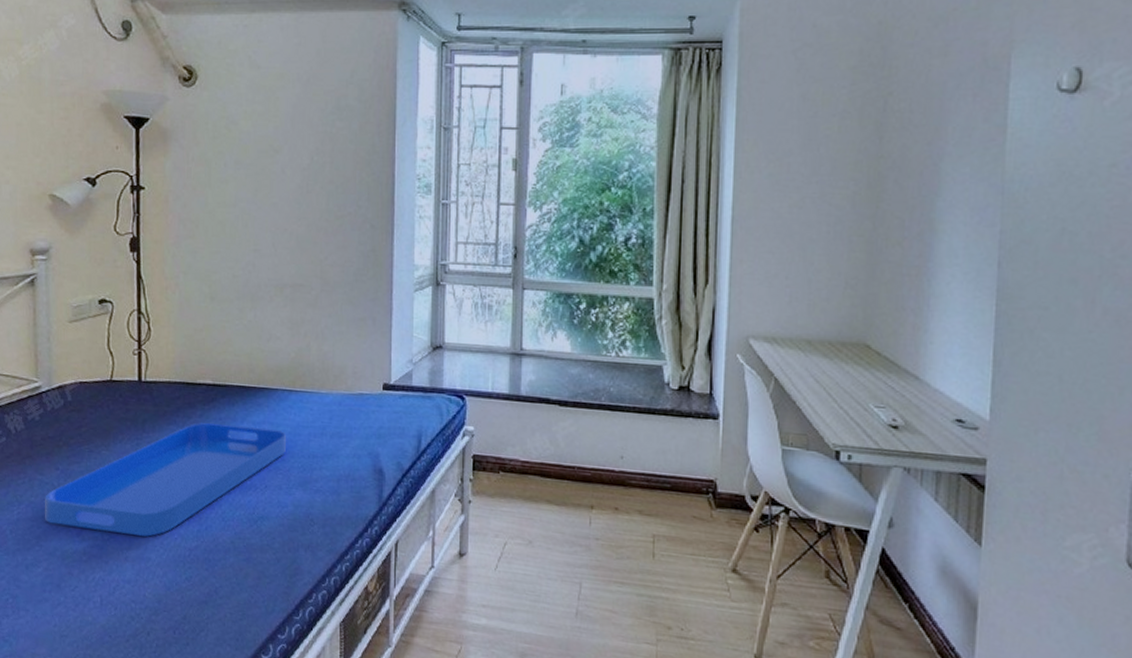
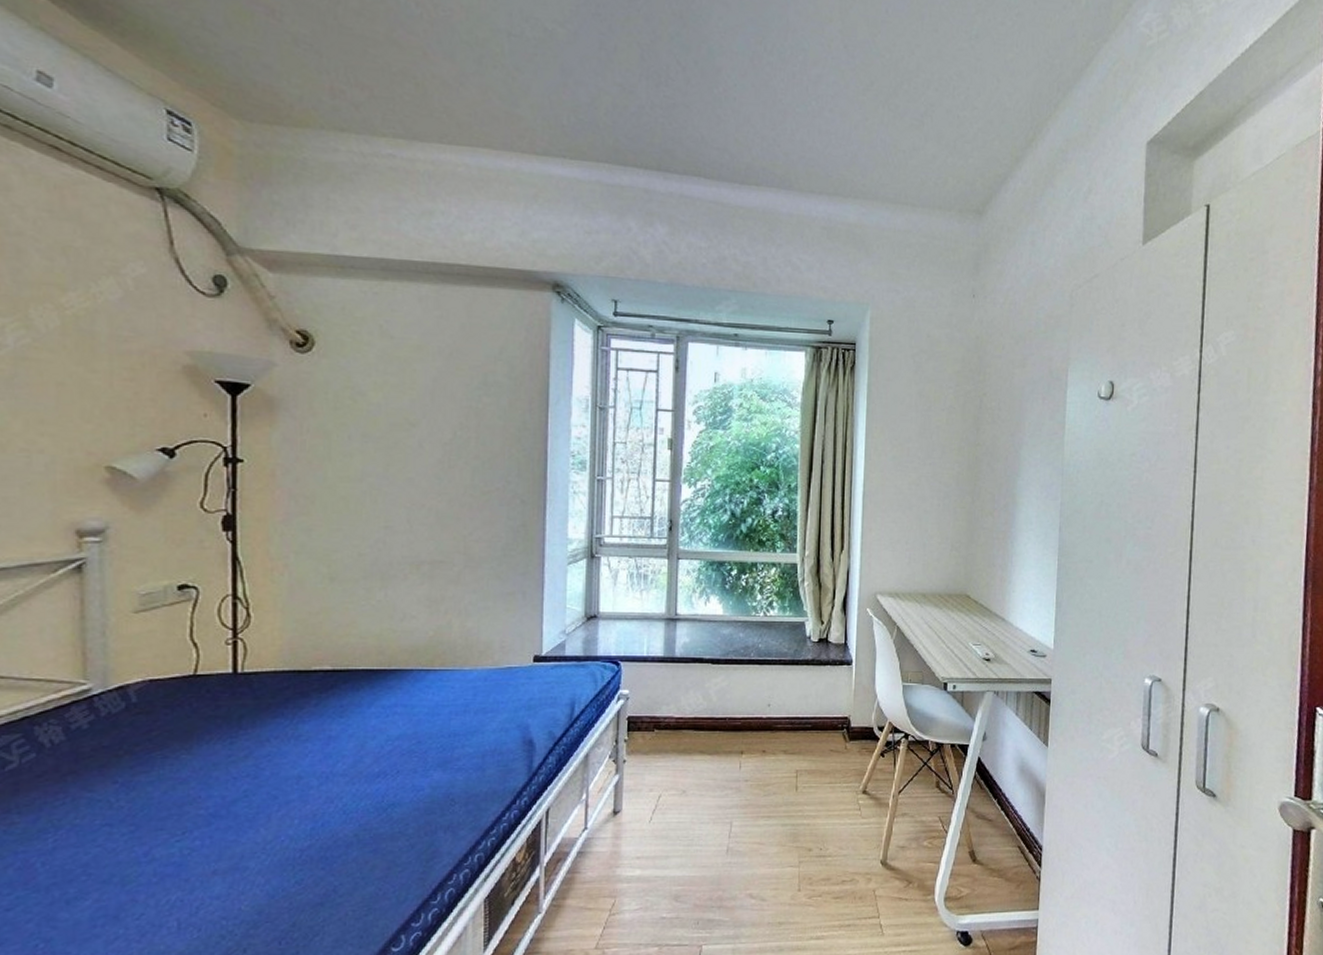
serving tray: present [44,422,286,537] -> none [95,711,422,847]

